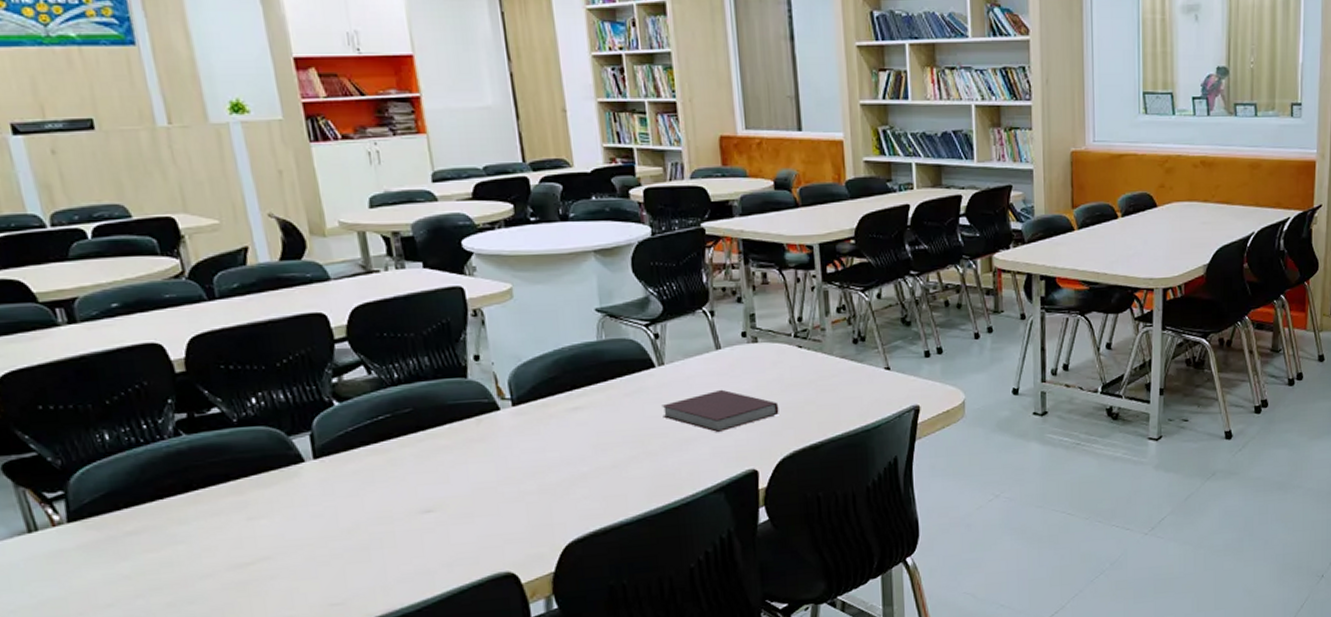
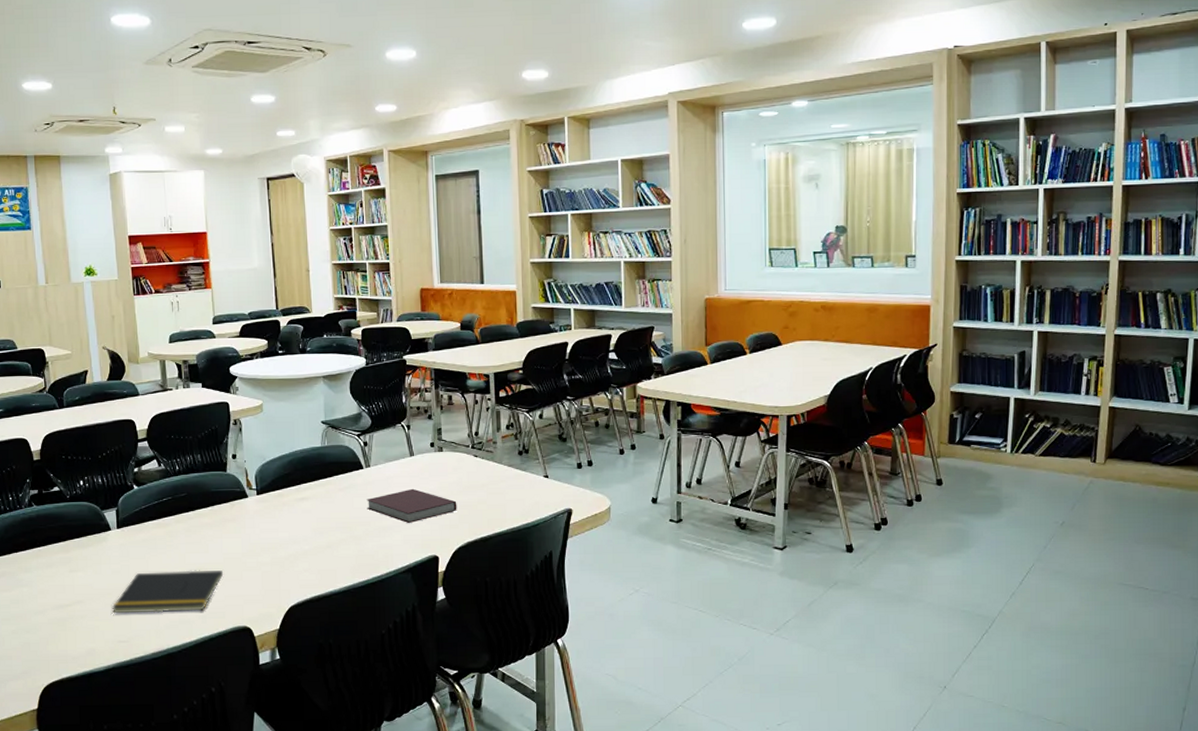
notepad: none [315,505,473,570] -> present [111,570,224,614]

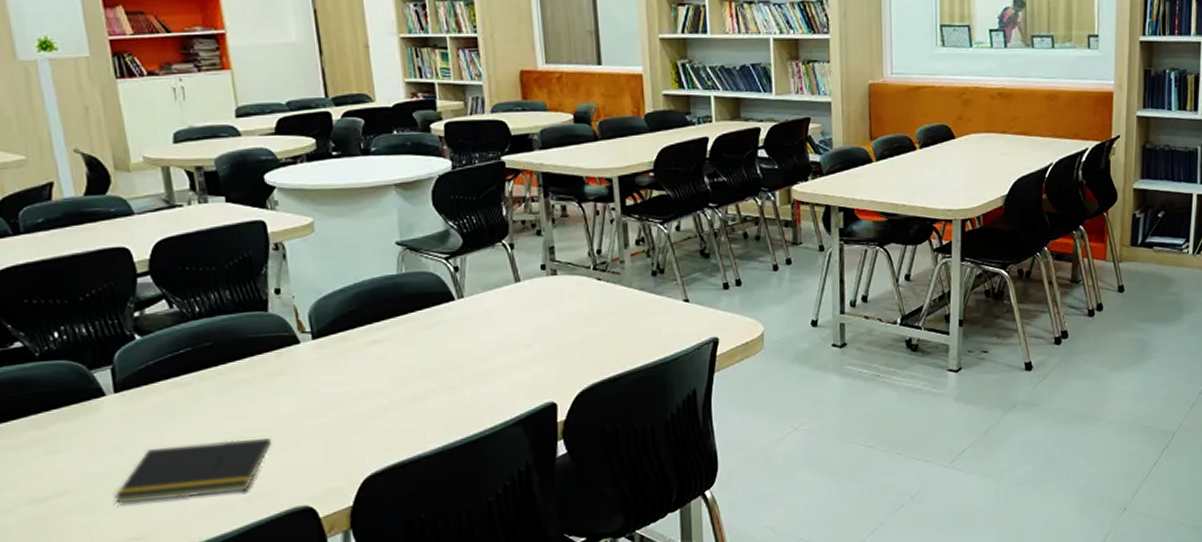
notebook: present [366,488,457,523] -> none [461,322,578,365]

